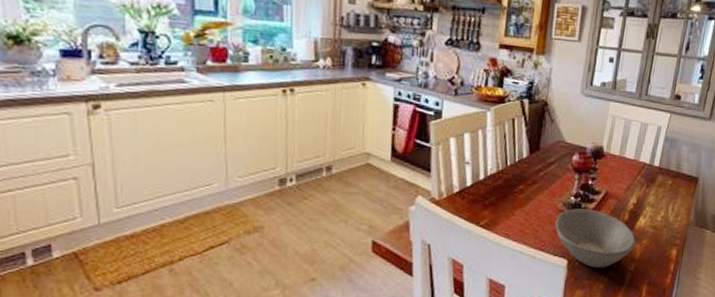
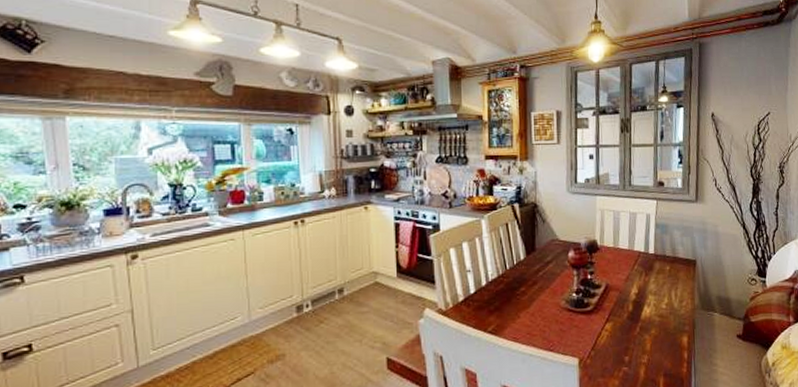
bowl: present [555,208,636,268] -> none [561,303,644,364]

